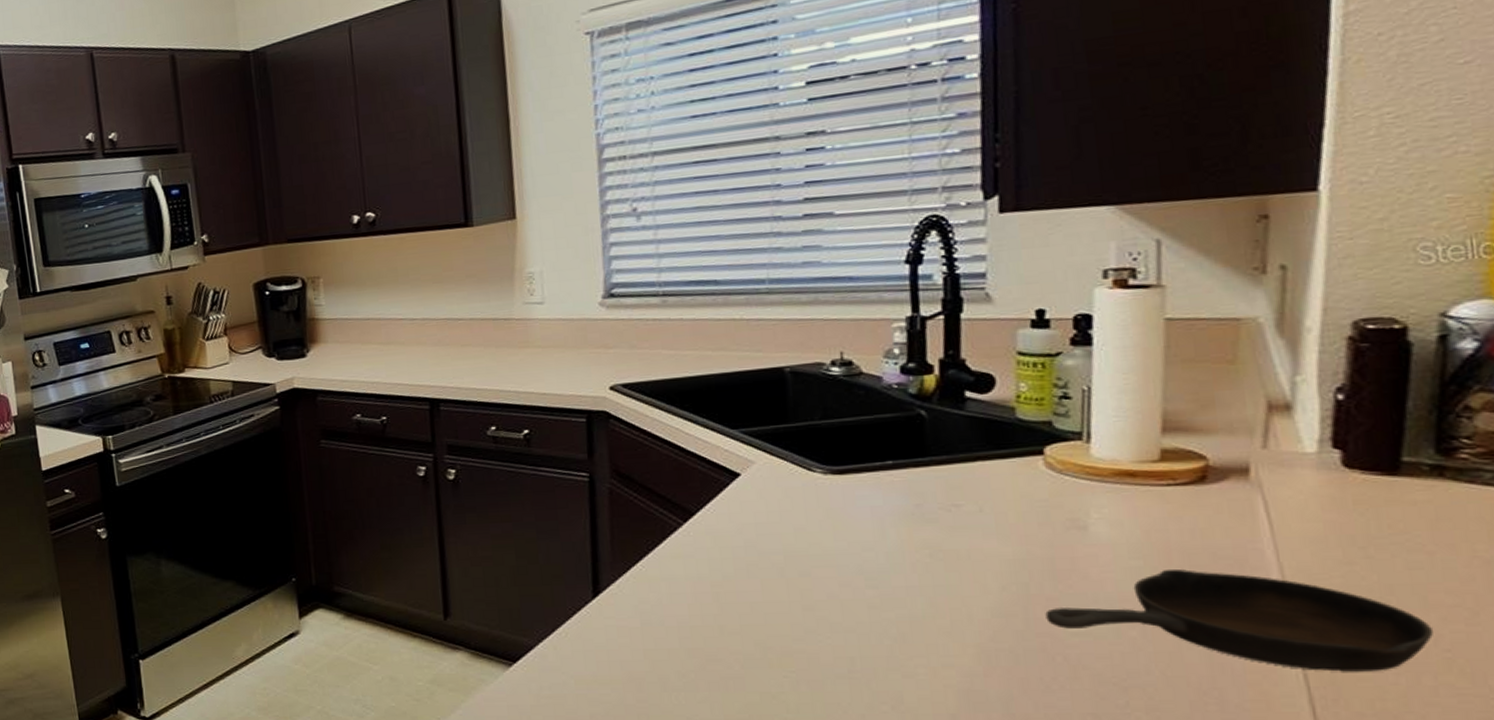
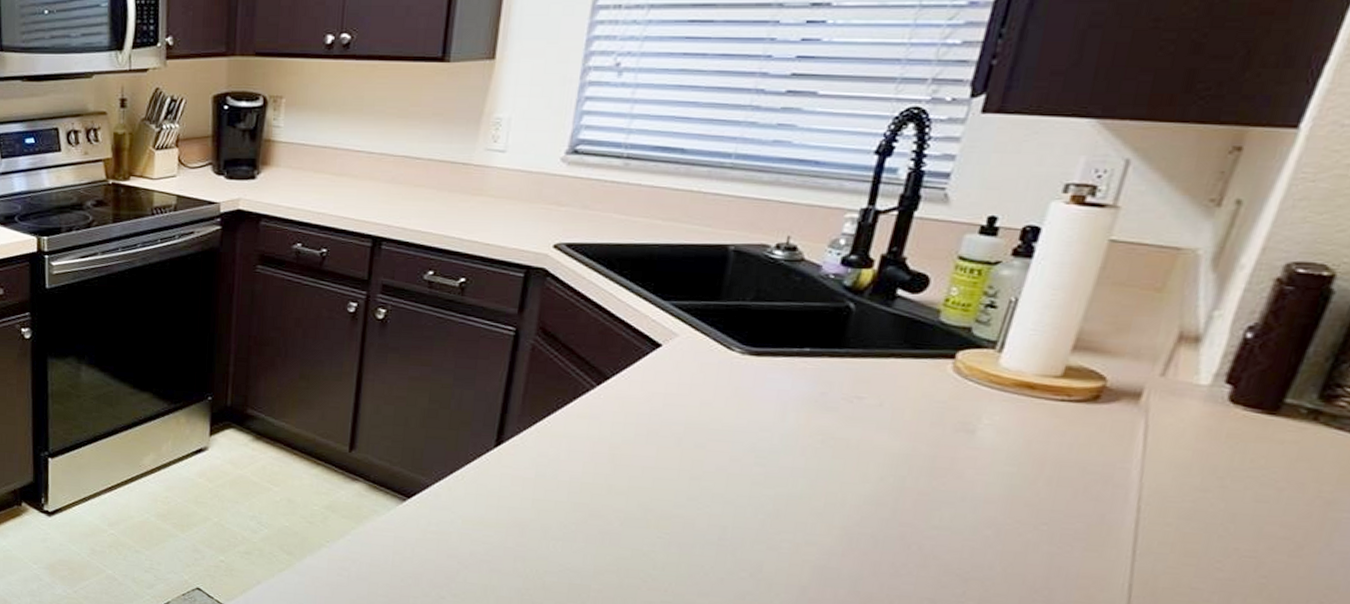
frying pan: present [1045,568,1434,672] -> none [912,477,1259,588]

